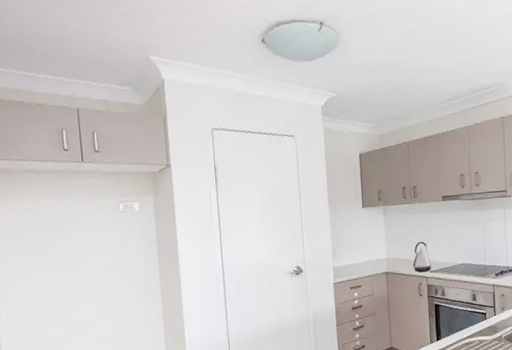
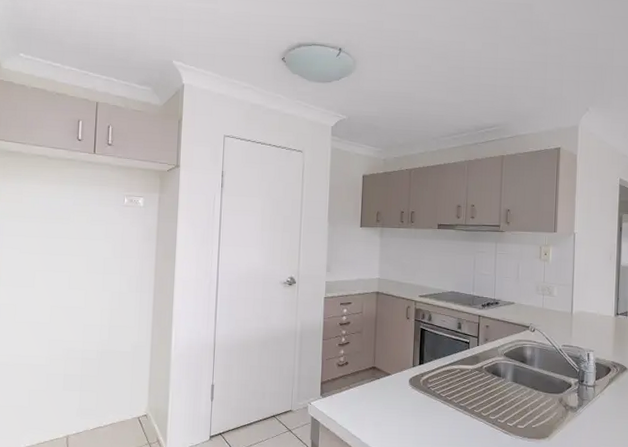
kettle: present [412,241,433,272] -> none [402,265,422,296]

